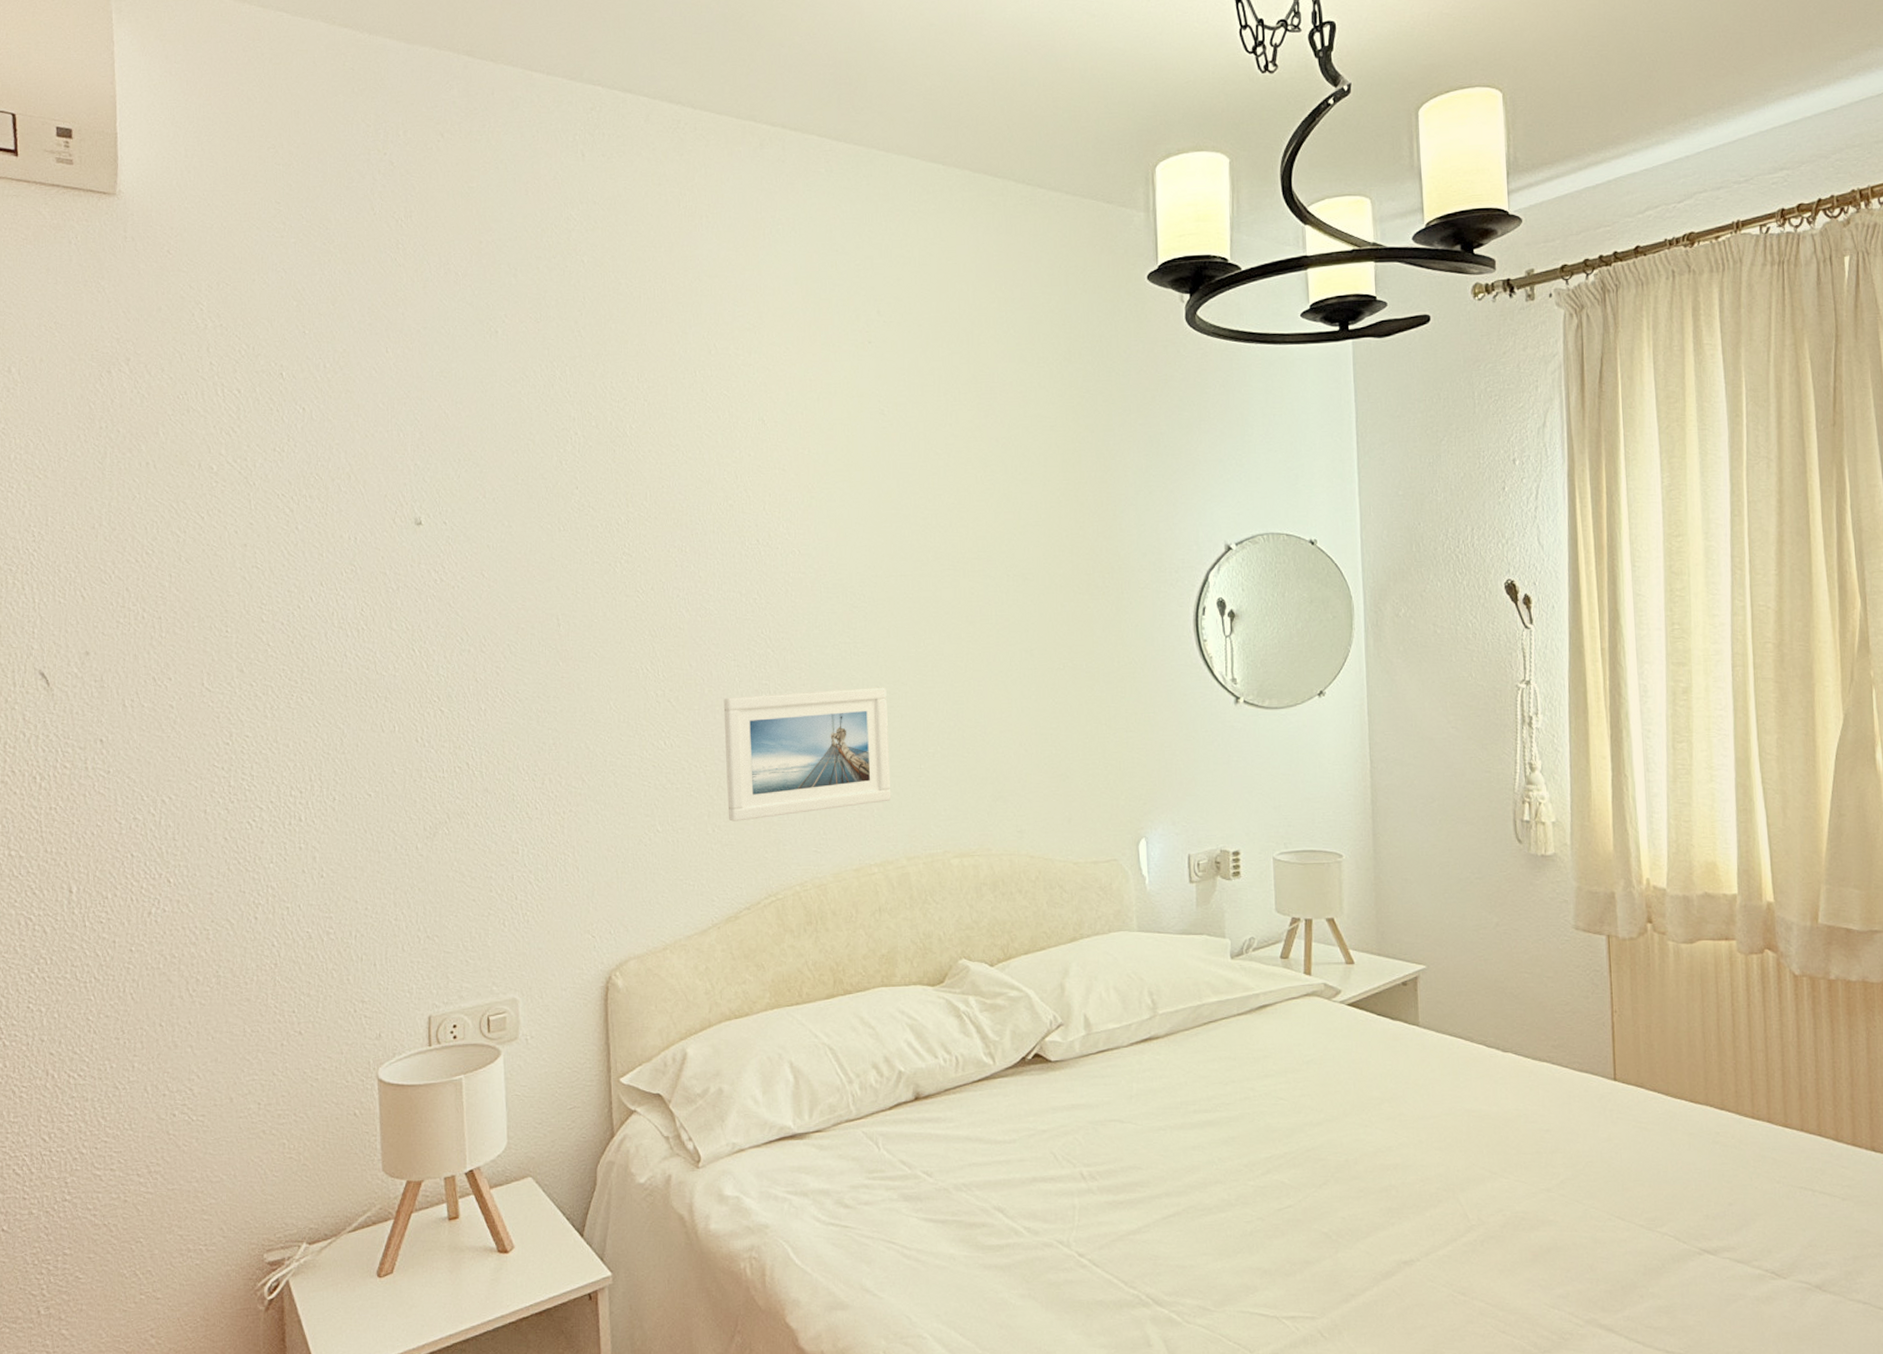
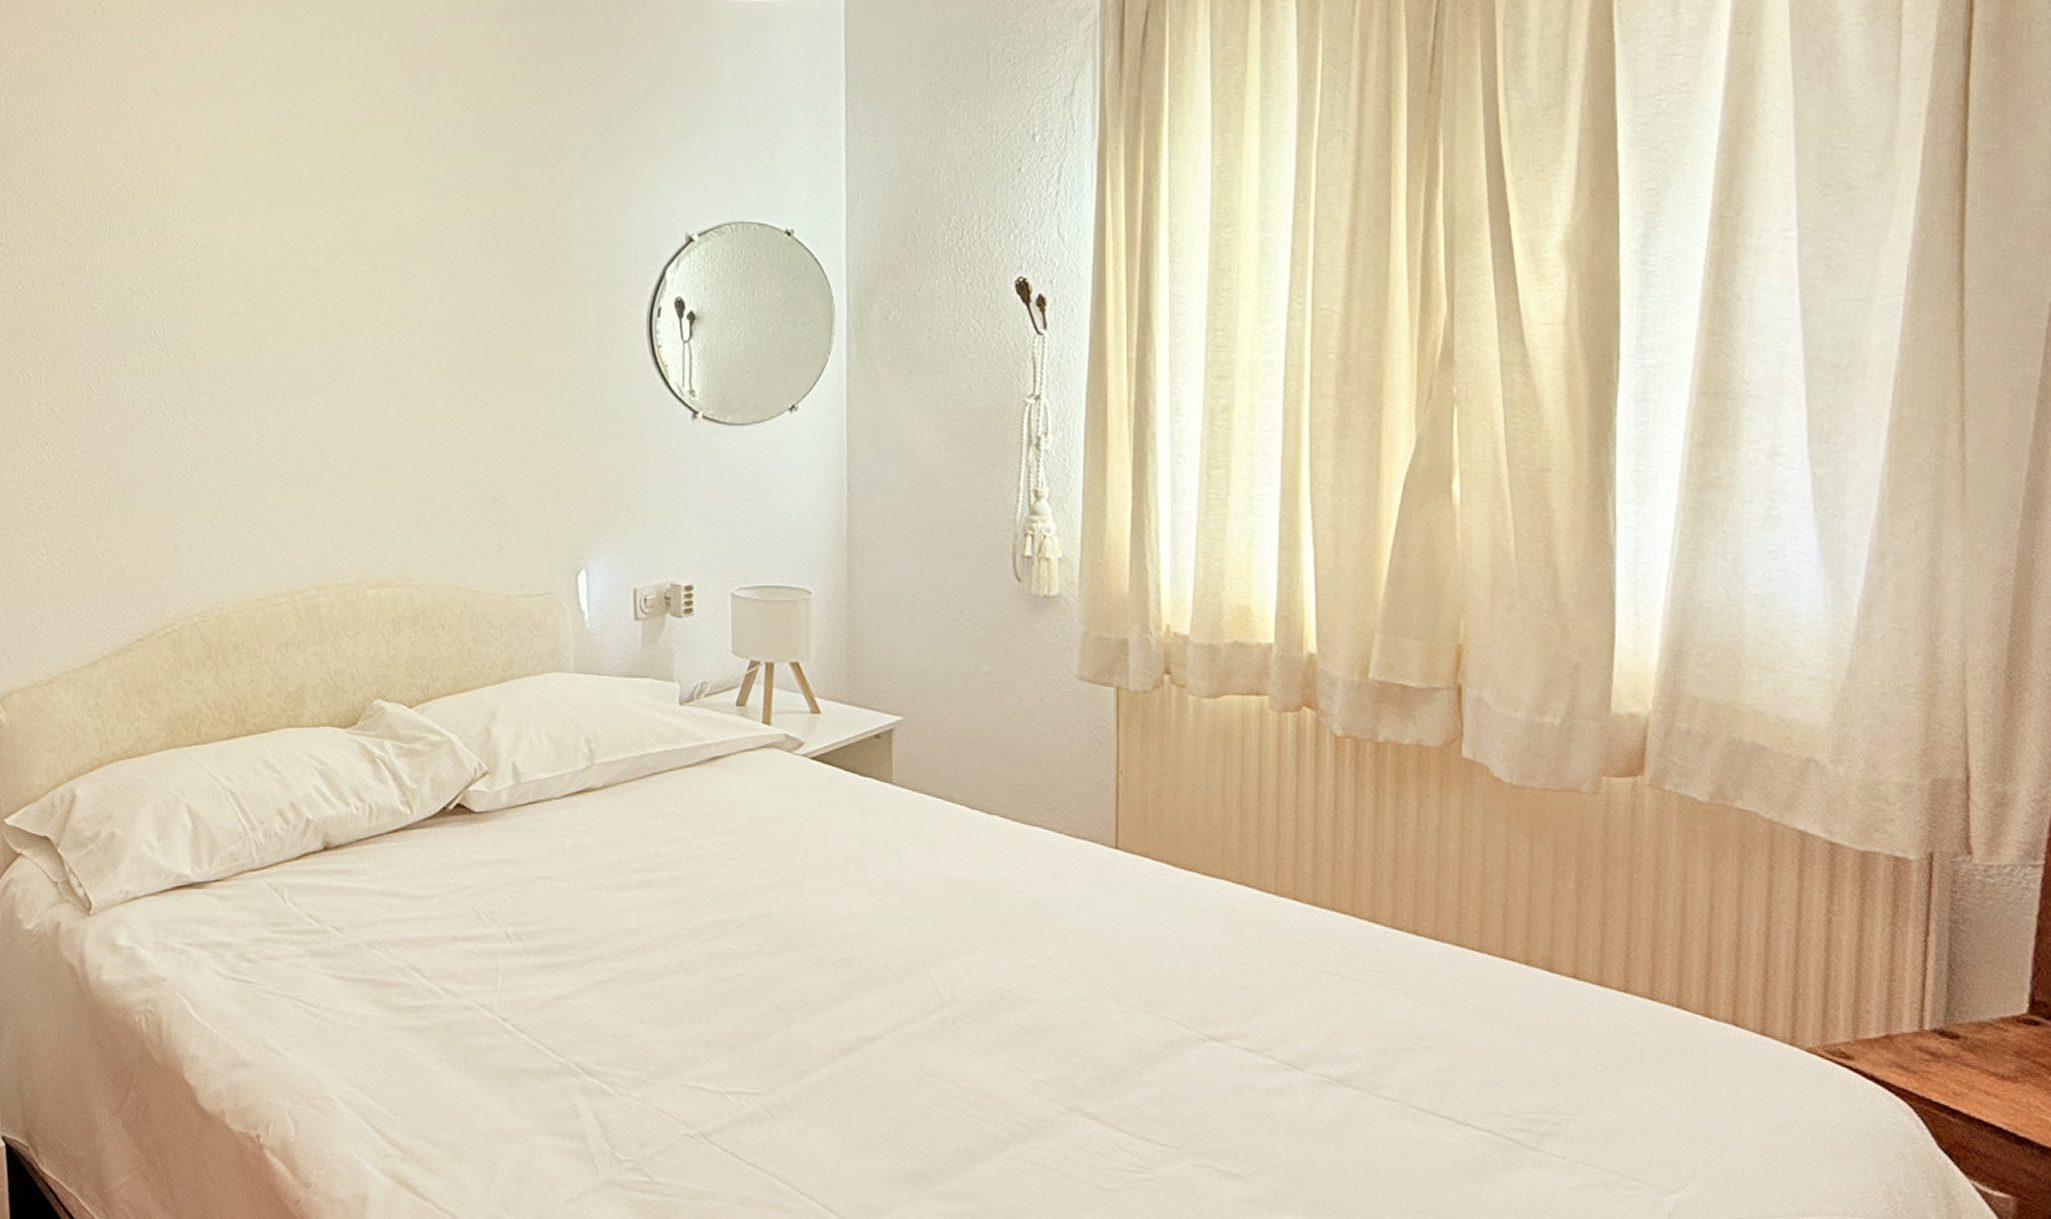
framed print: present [723,687,892,822] -> none [112,397,300,545]

